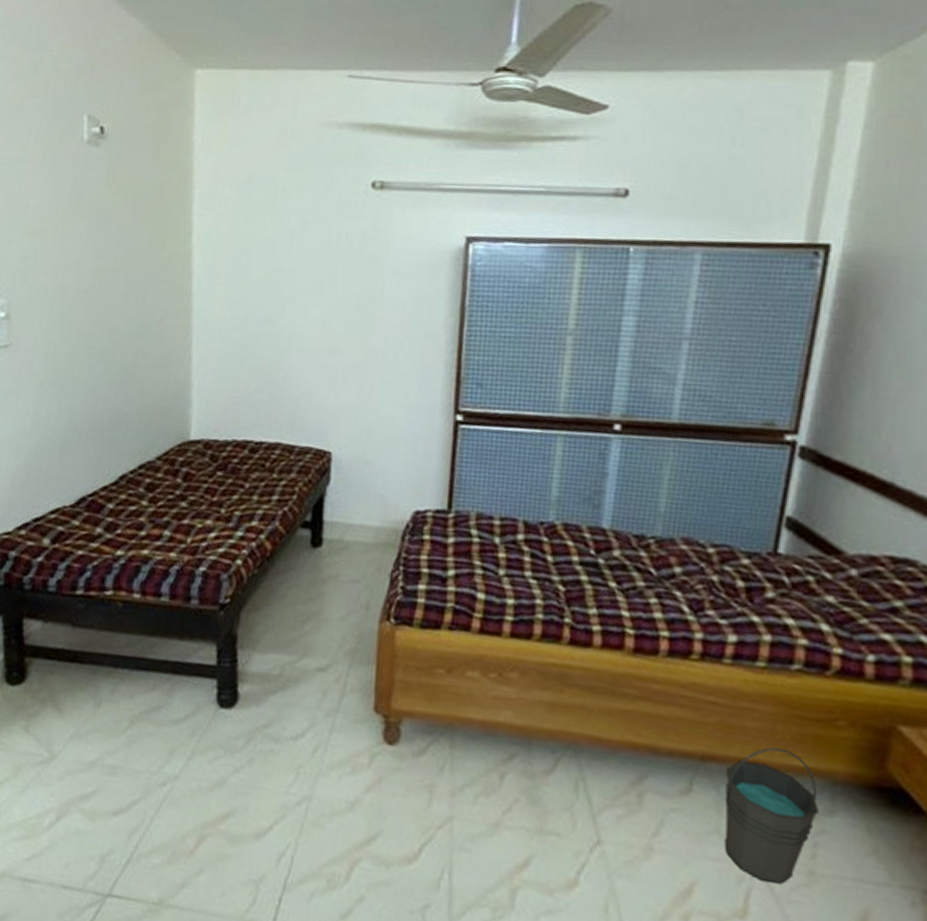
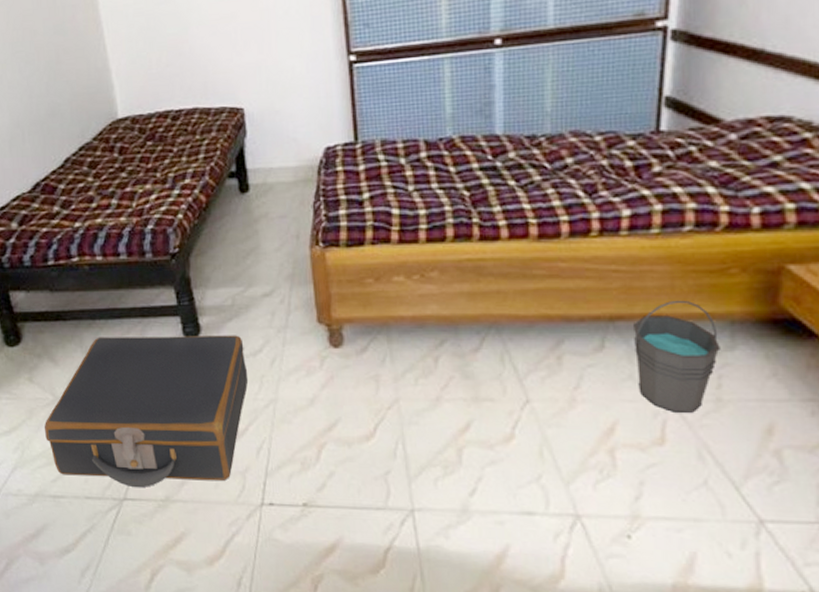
suitcase: none [29,689,285,889] -> present [44,335,249,487]

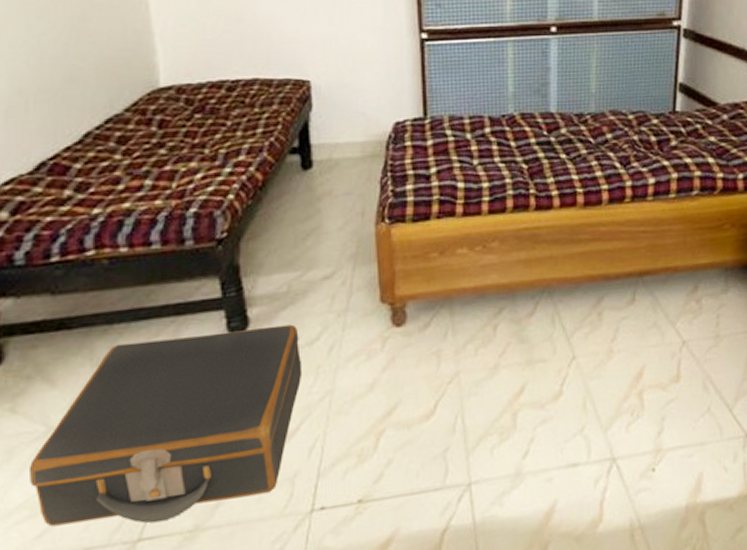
bucket: present [633,300,720,413] -> none [657,253,718,352]

